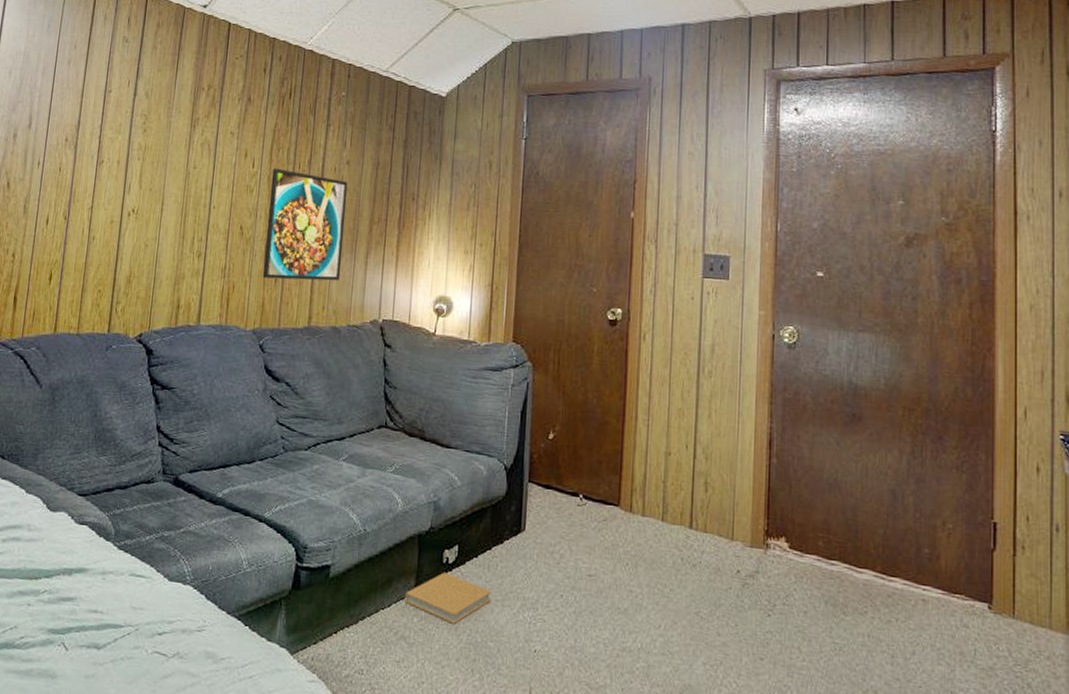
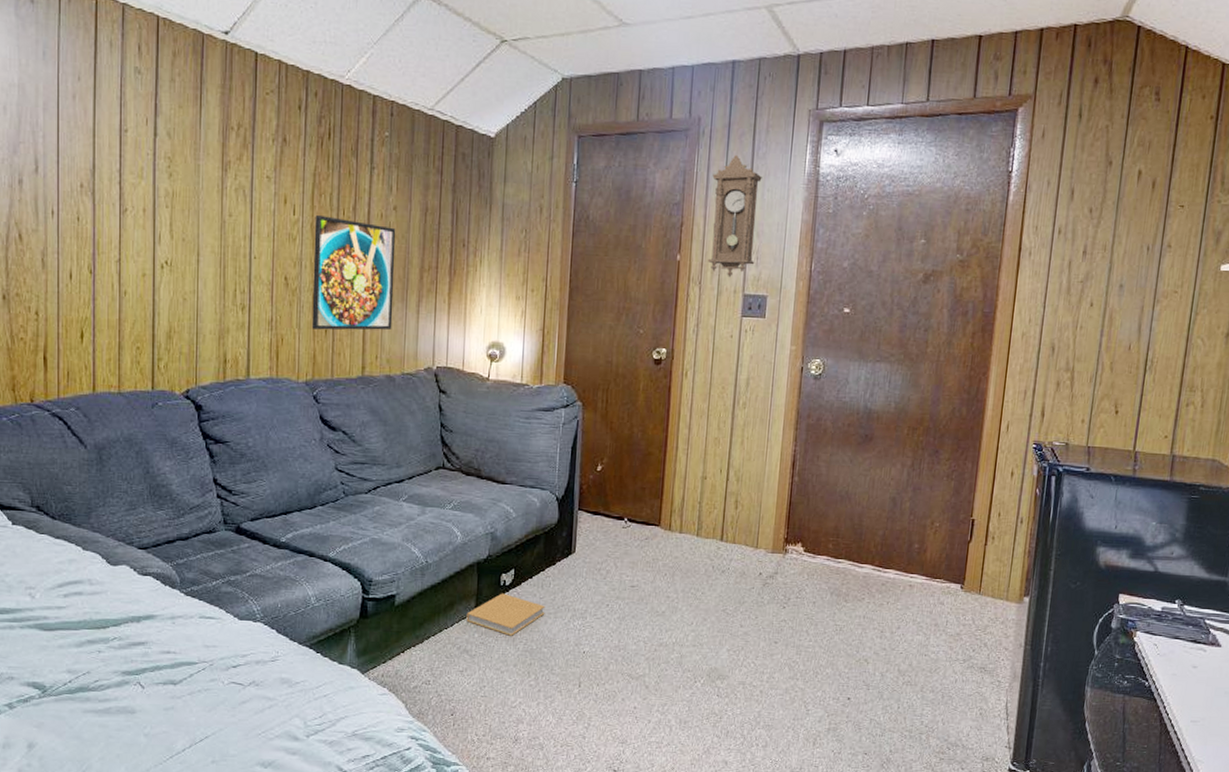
pendulum clock: none [663,114,718,237] -> present [707,155,762,278]

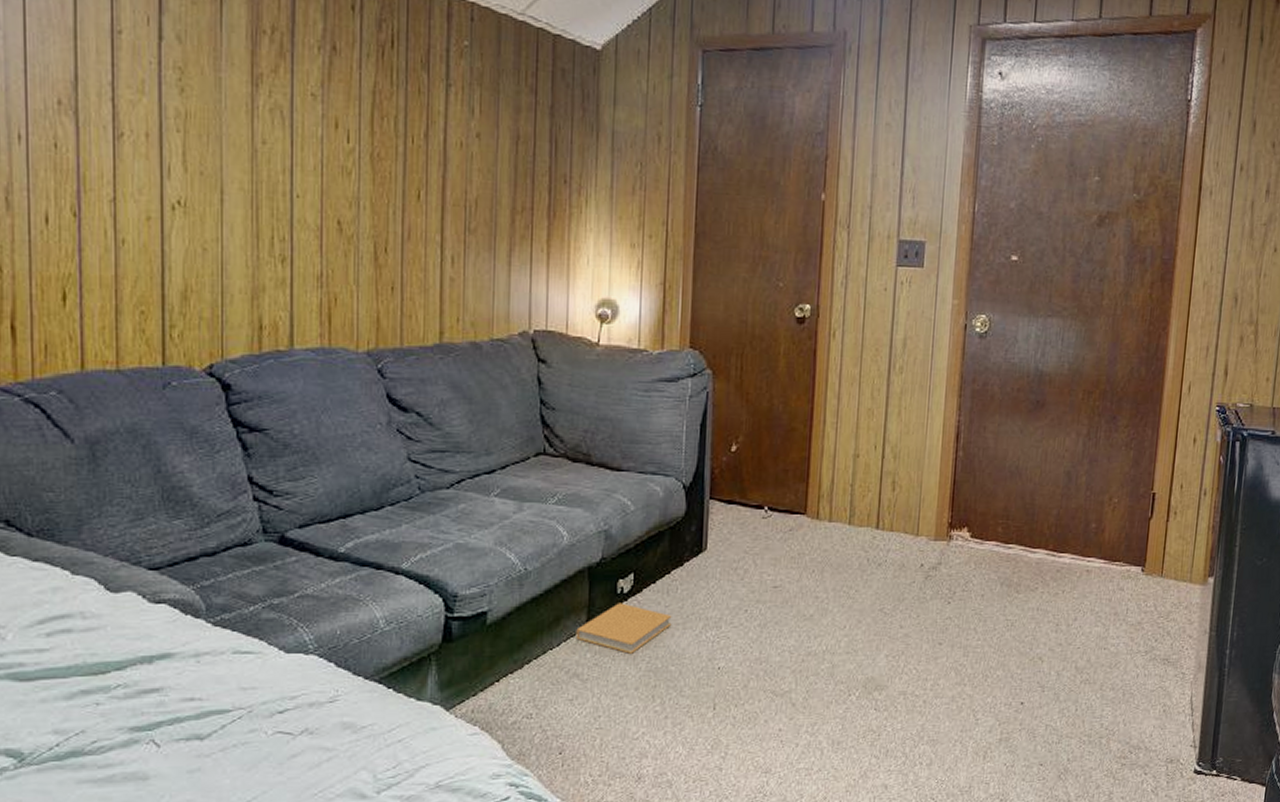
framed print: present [311,214,396,330] -> none [373,142,480,287]
pendulum clock: present [707,155,762,278] -> none [856,77,918,221]

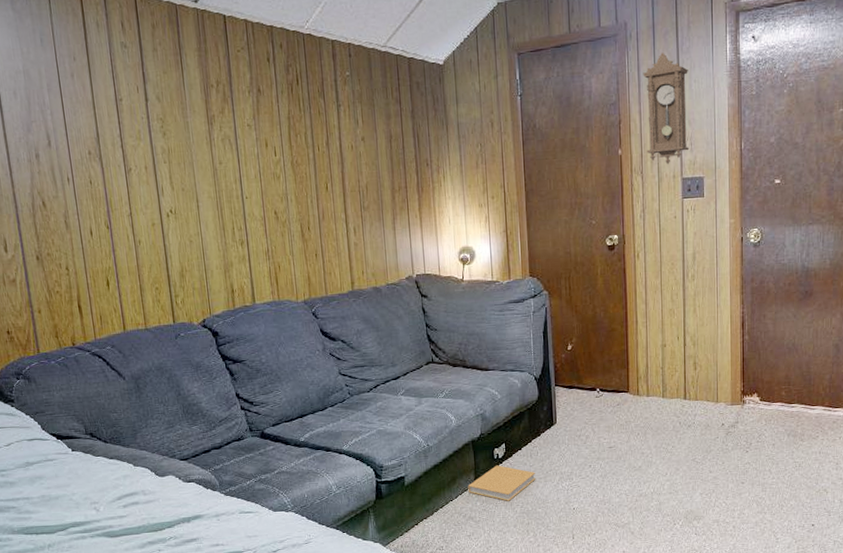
pendulum clock: none [856,77,918,221] -> present [643,53,690,165]

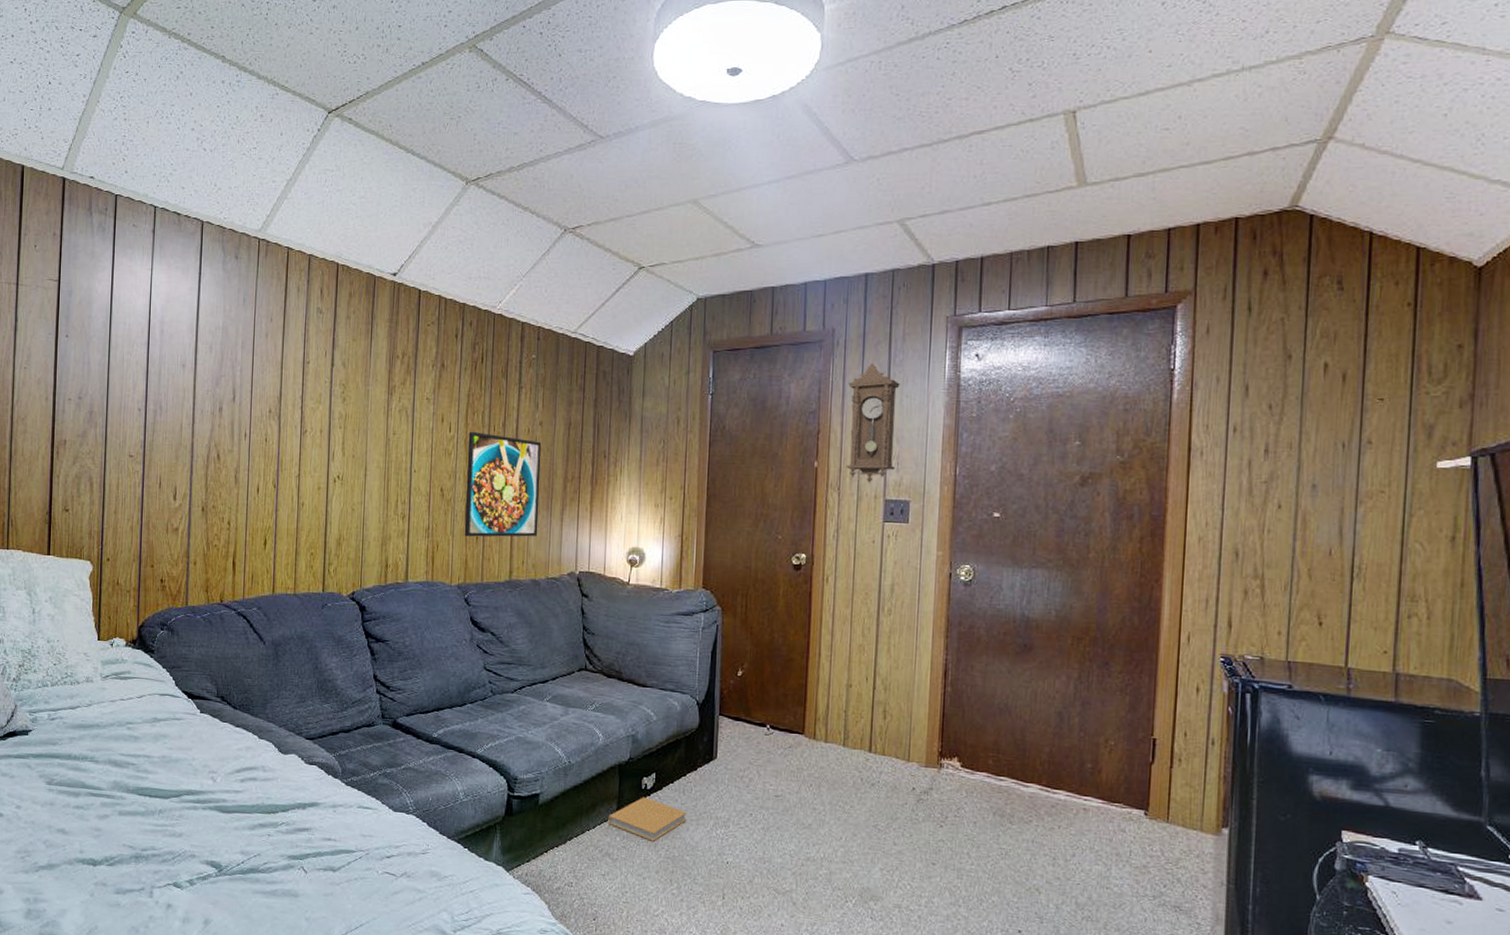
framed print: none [294,153,373,255] -> present [464,431,542,537]

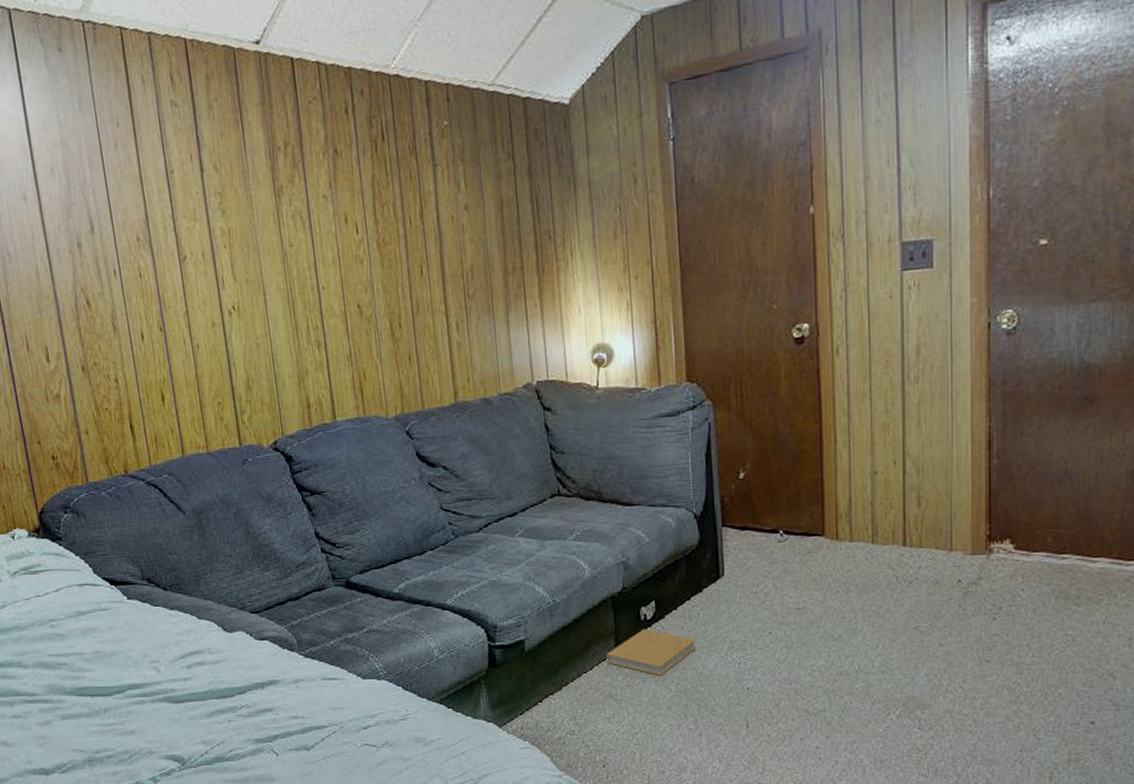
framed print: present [464,431,542,537] -> none [380,228,481,358]
pendulum clock: present [846,364,900,483] -> none [844,69,912,225]

